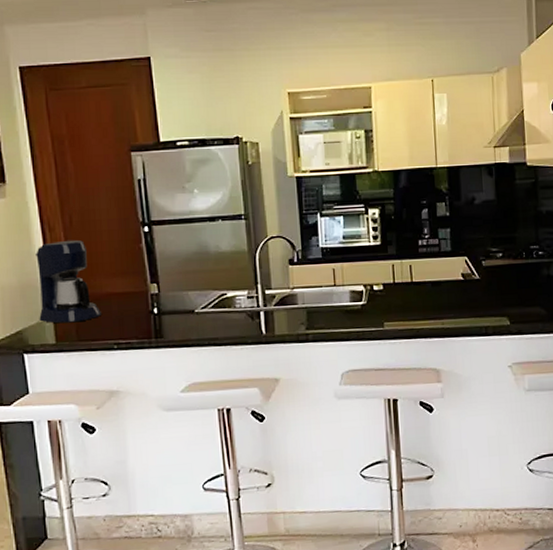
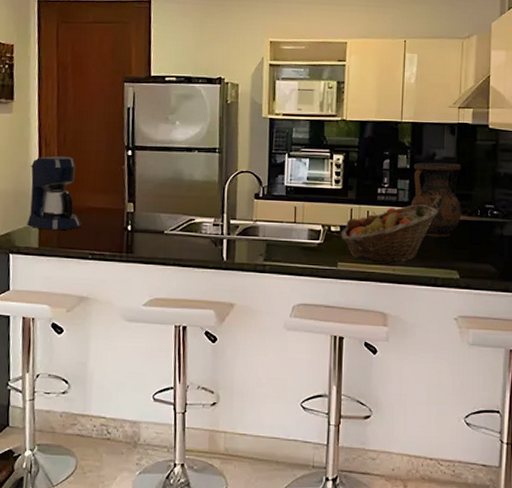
fruit basket: none [384,252,484,319] -> present [341,204,439,264]
vase: none [453,206,507,285] -> present [410,162,461,238]

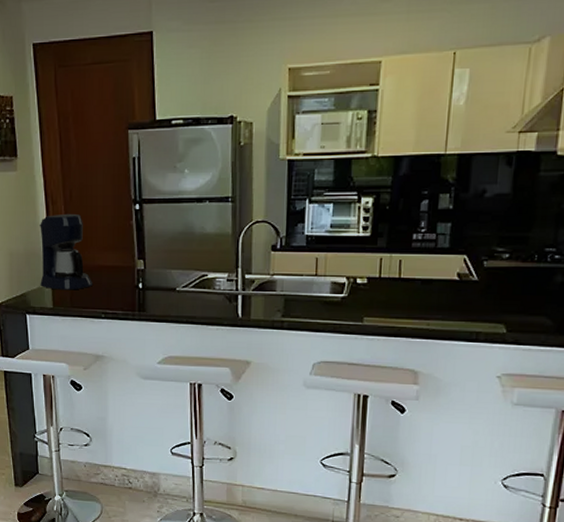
fruit basket: present [341,204,439,264] -> none [368,251,487,318]
vase: present [410,162,461,238] -> none [451,201,517,287]

